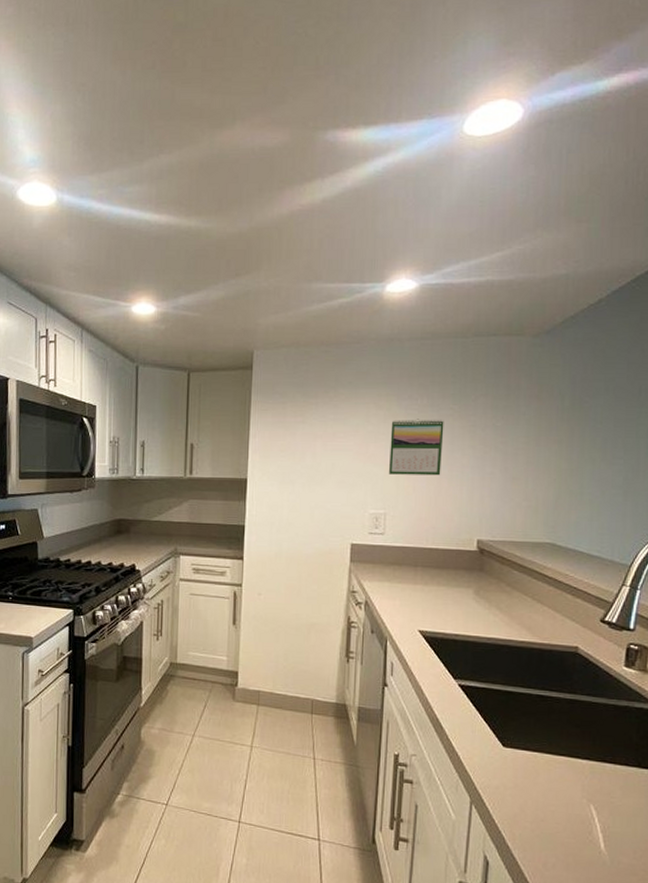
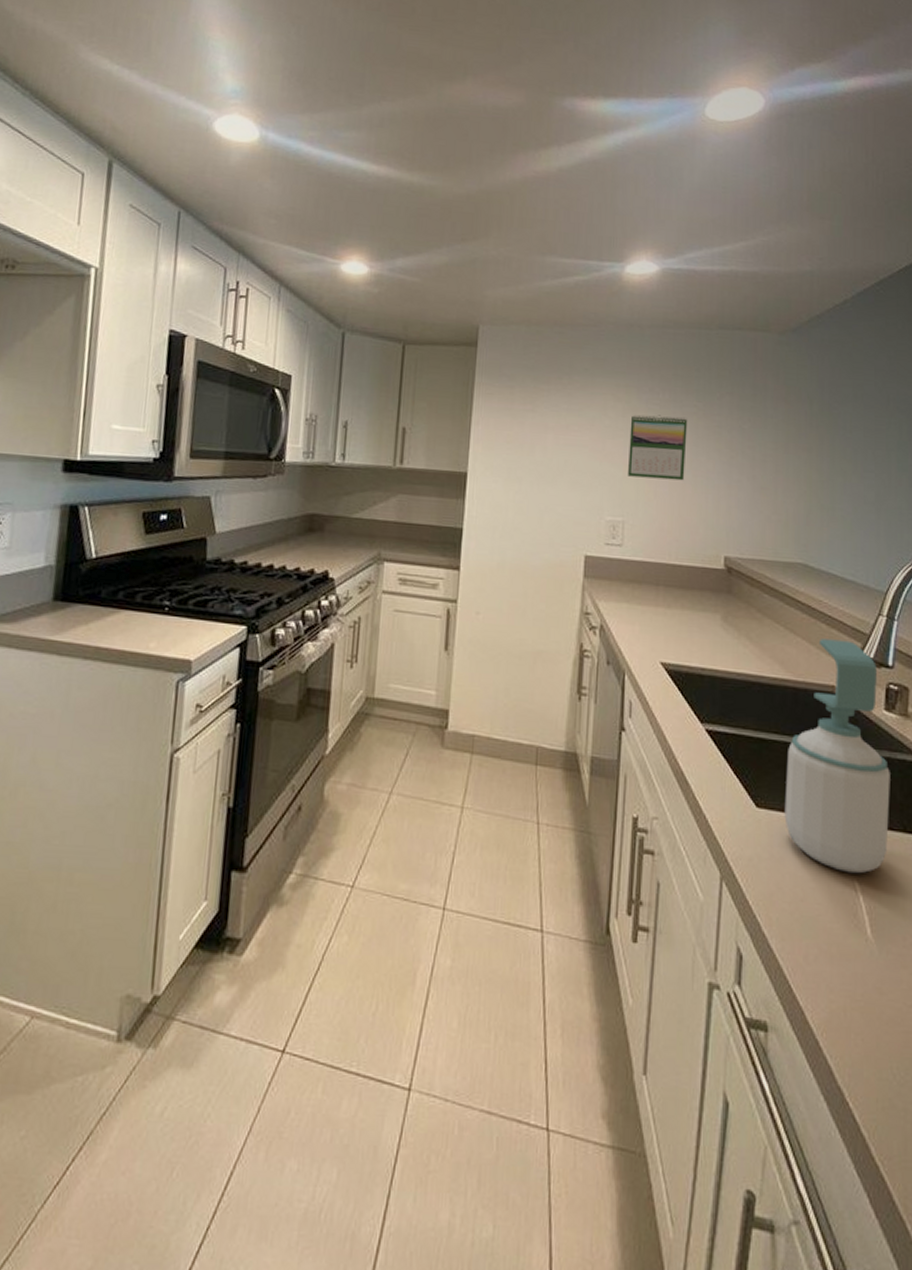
soap bottle: none [528,607,628,800] -> present [784,638,890,874]

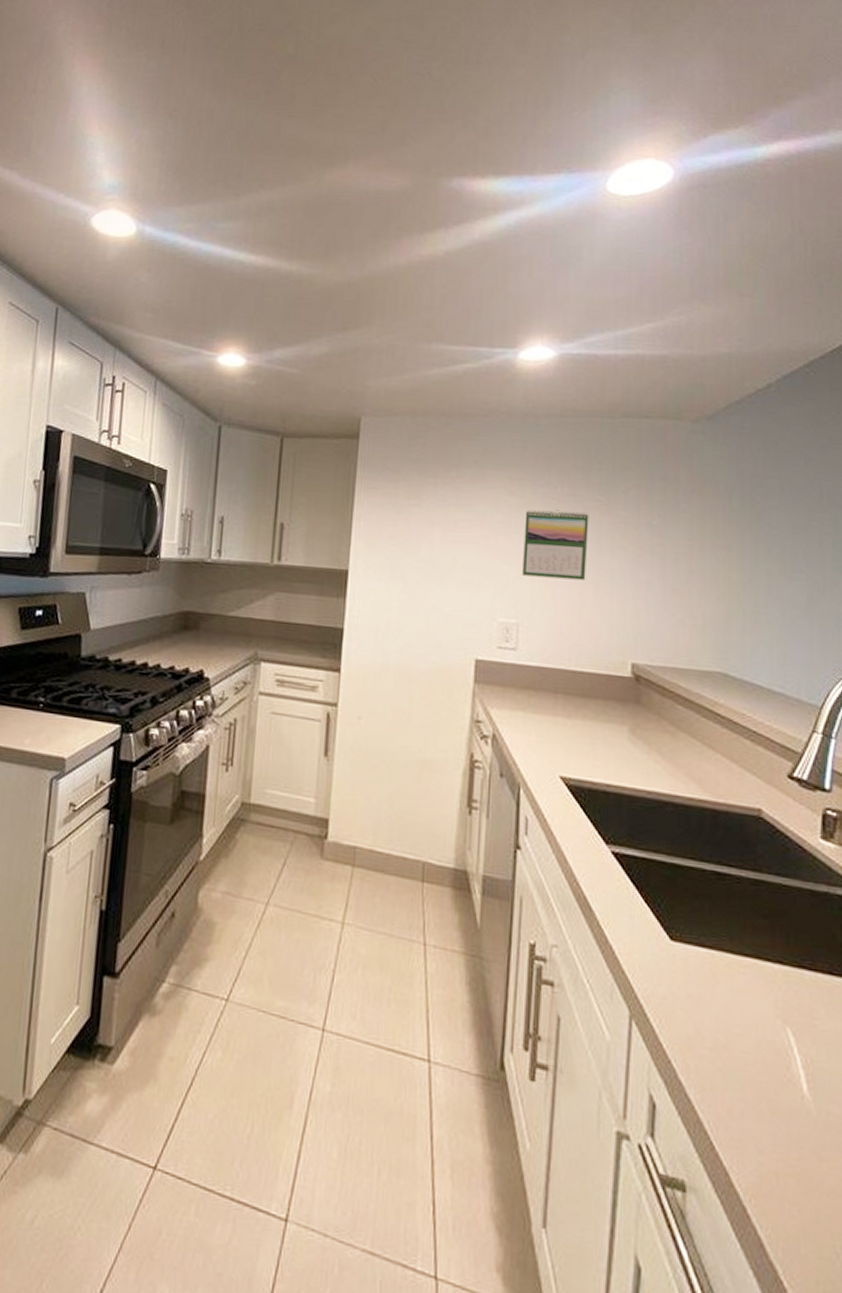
soap bottle: present [784,638,890,874] -> none [703,756,829,1021]

